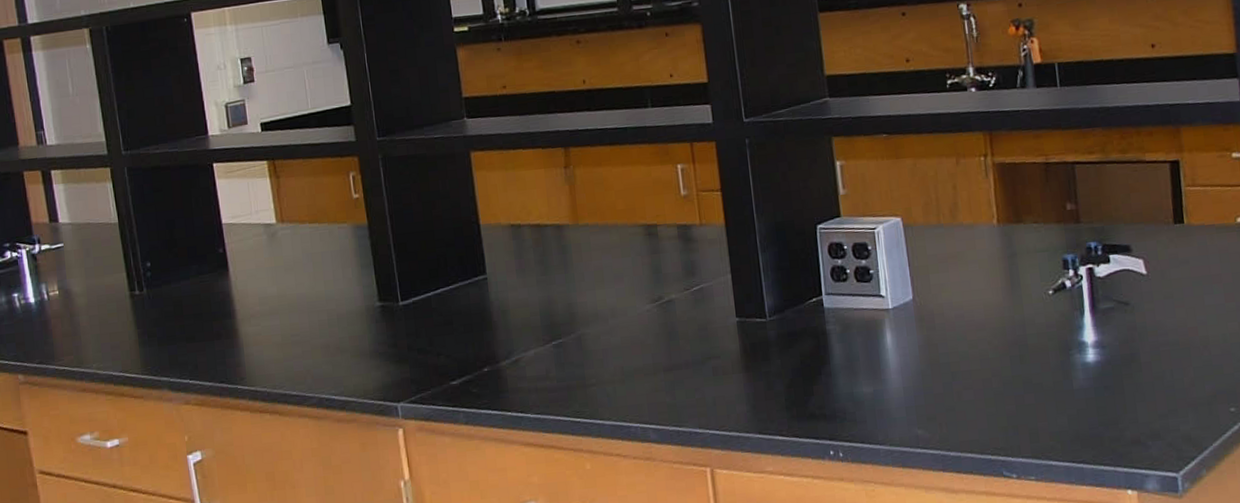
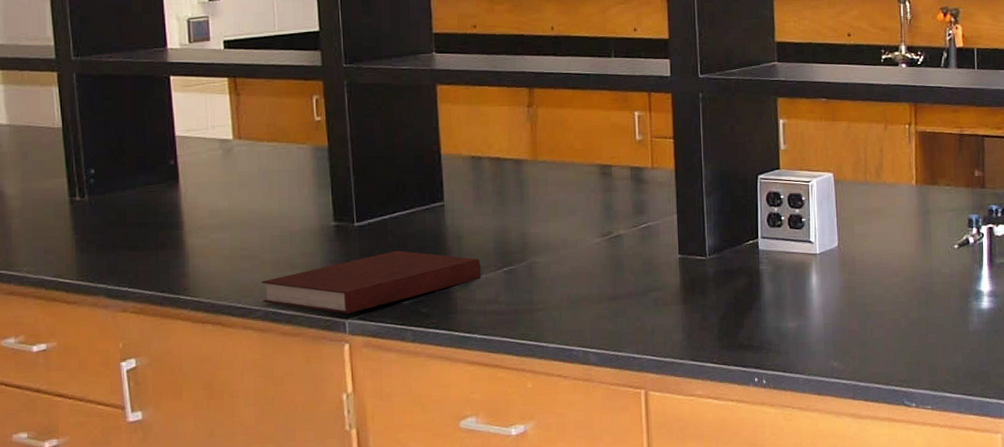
notebook: none [313,328,530,397] -> present [261,250,481,314]

